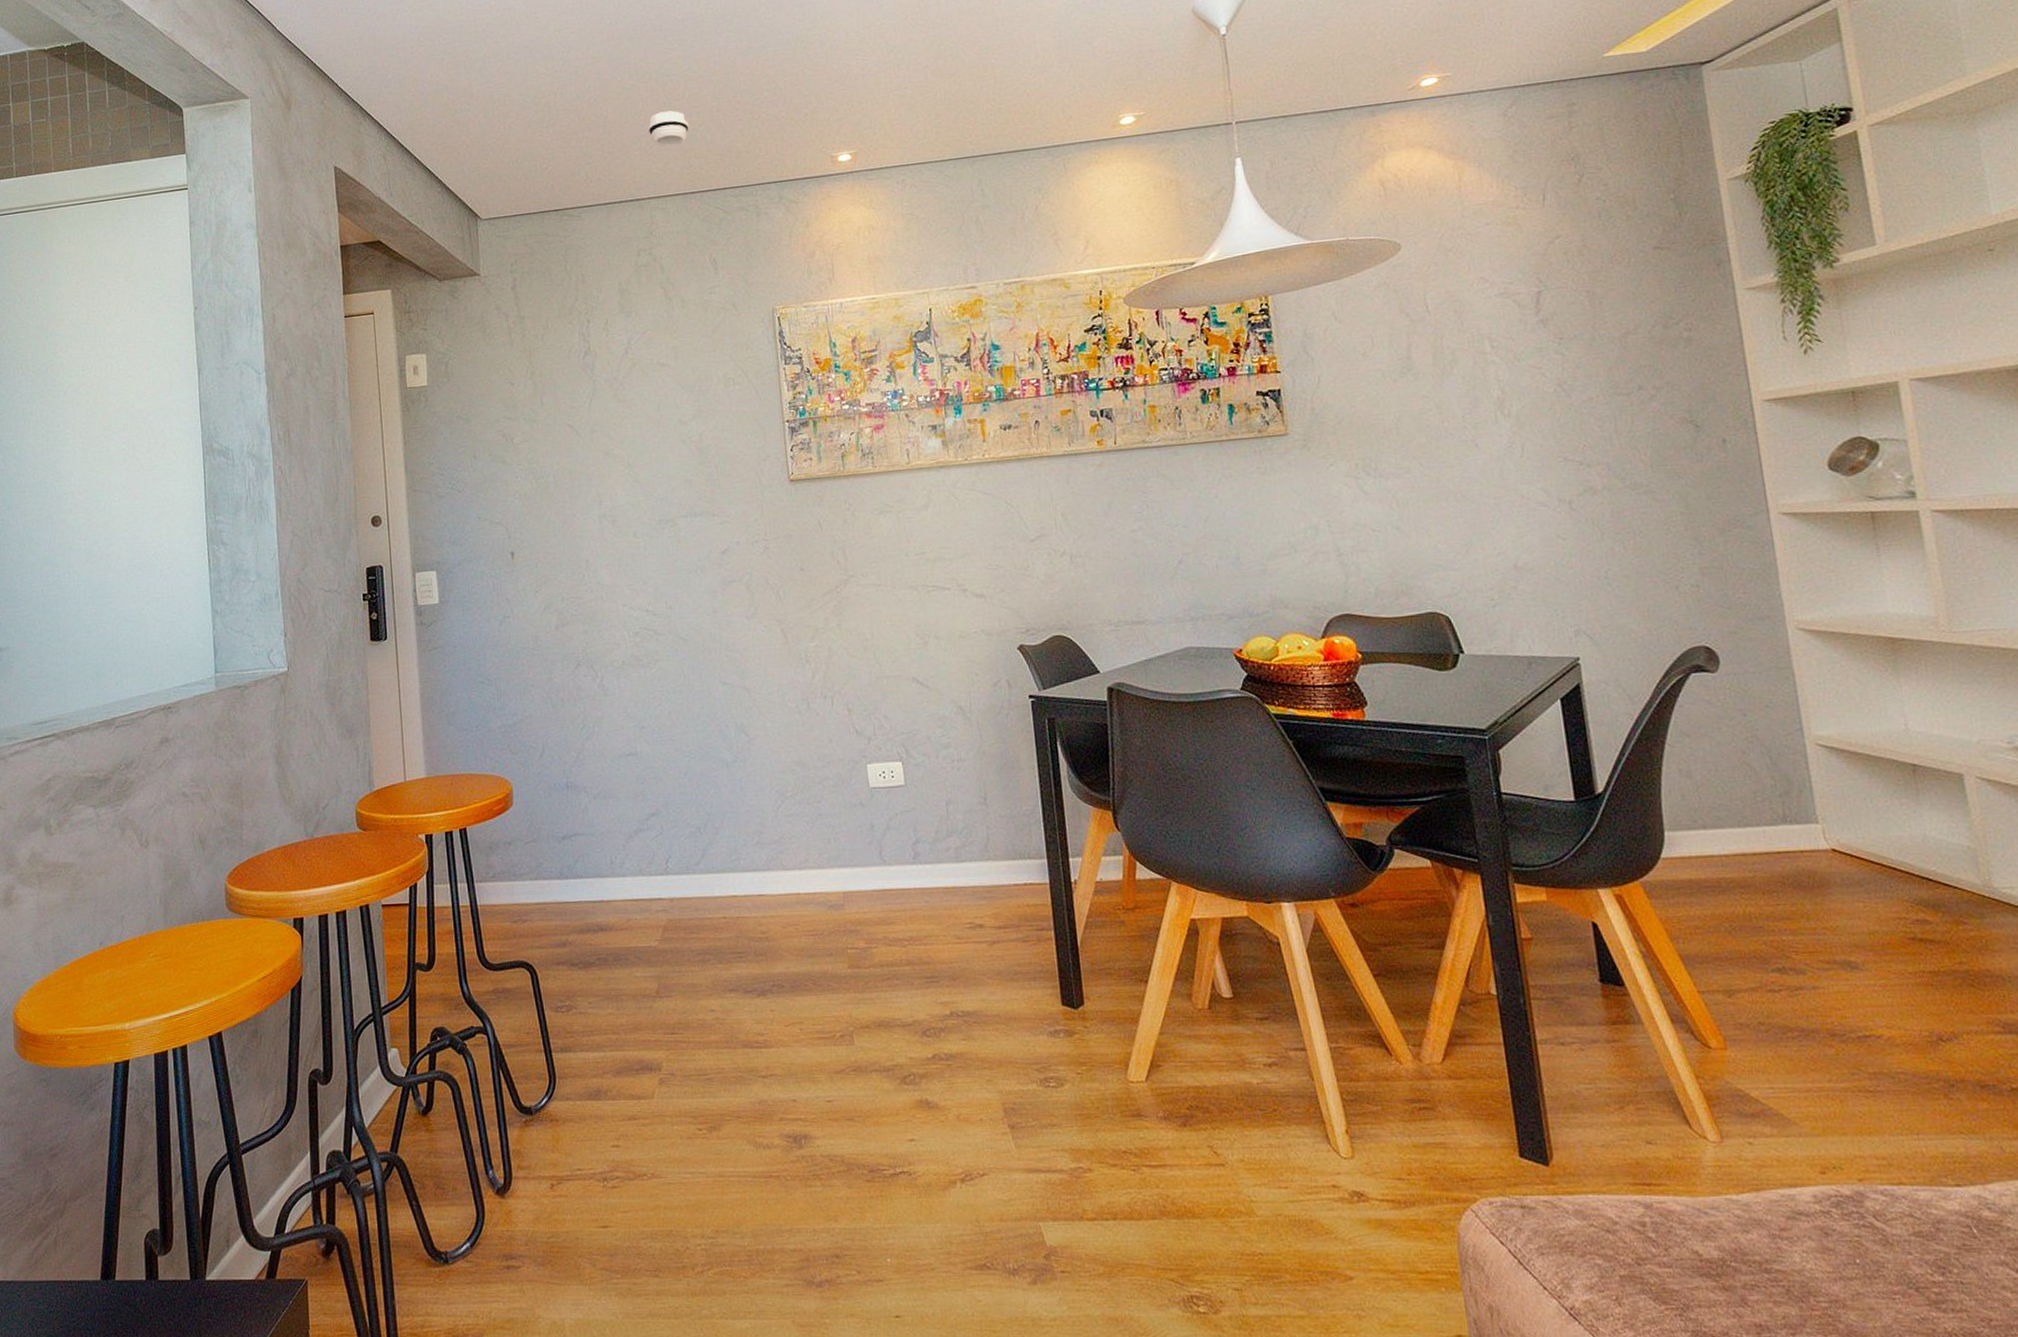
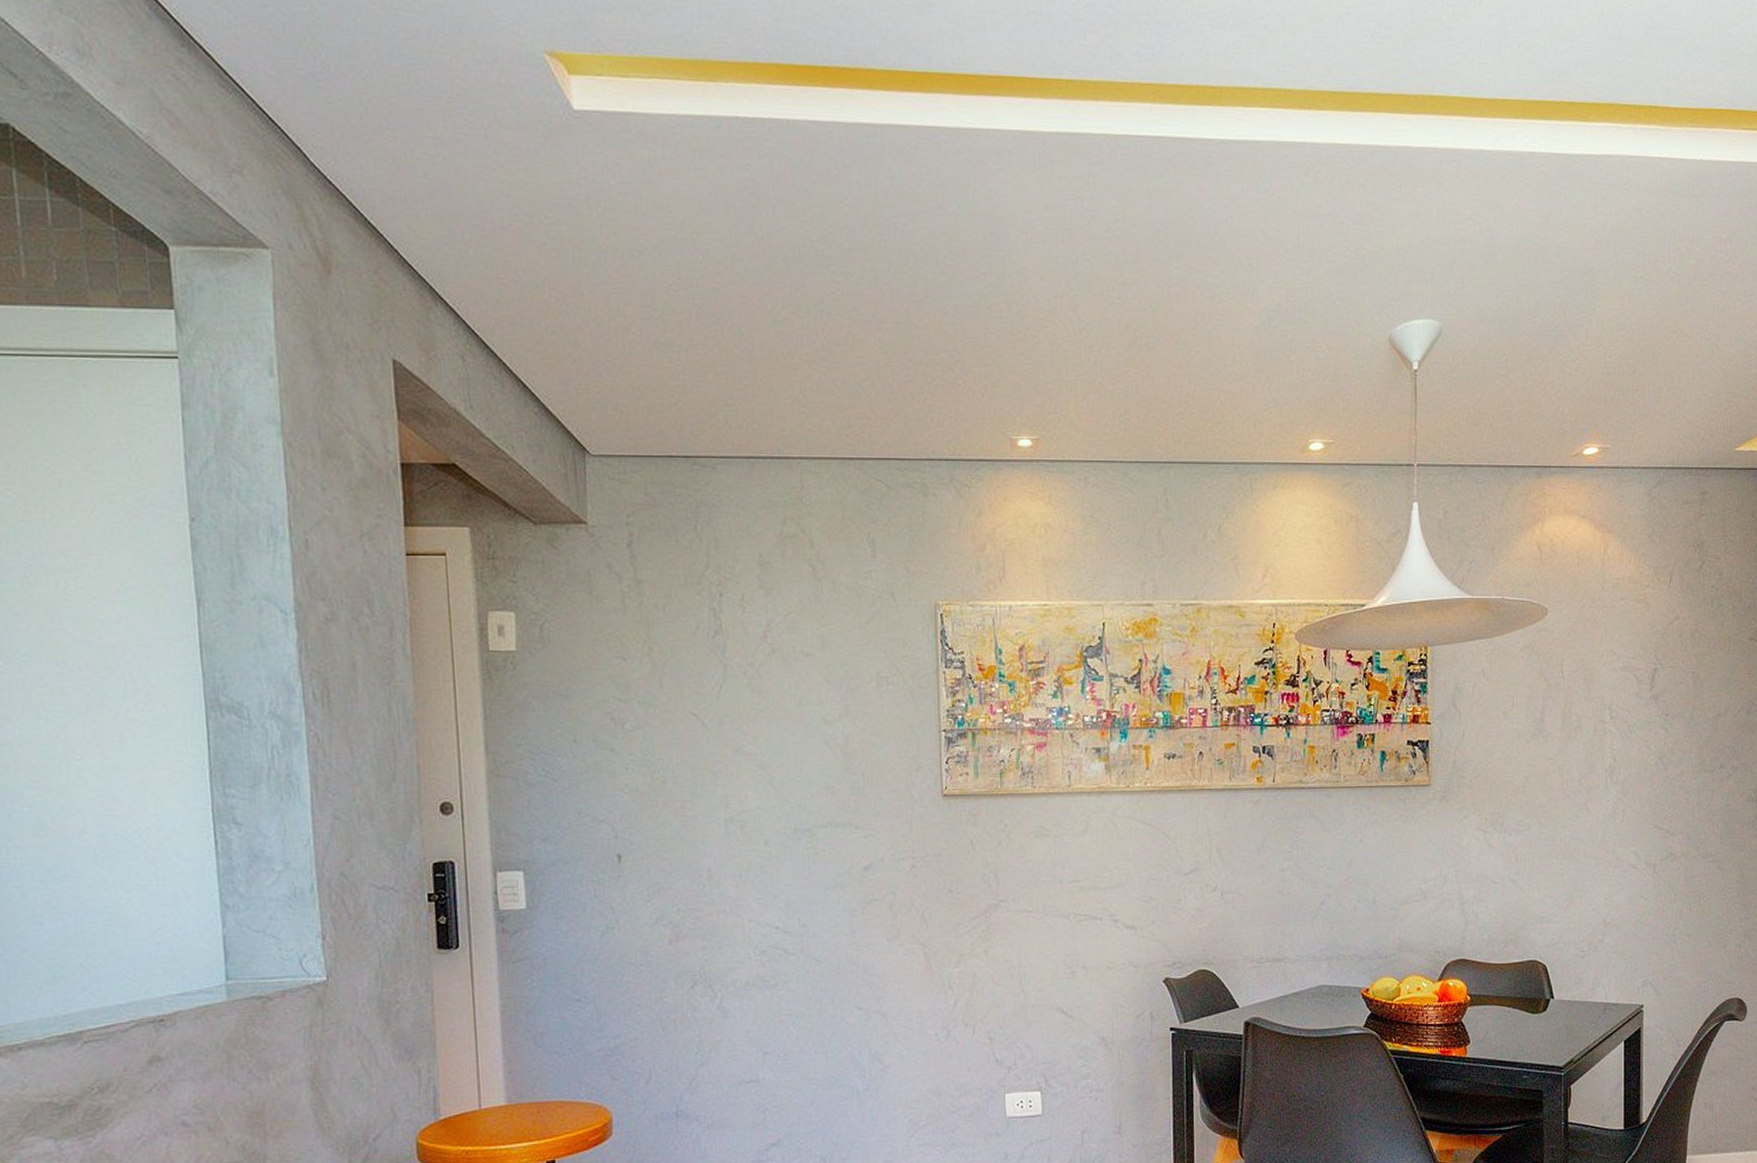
smoke detector: present [648,110,689,147] -> none [803,356,851,400]

